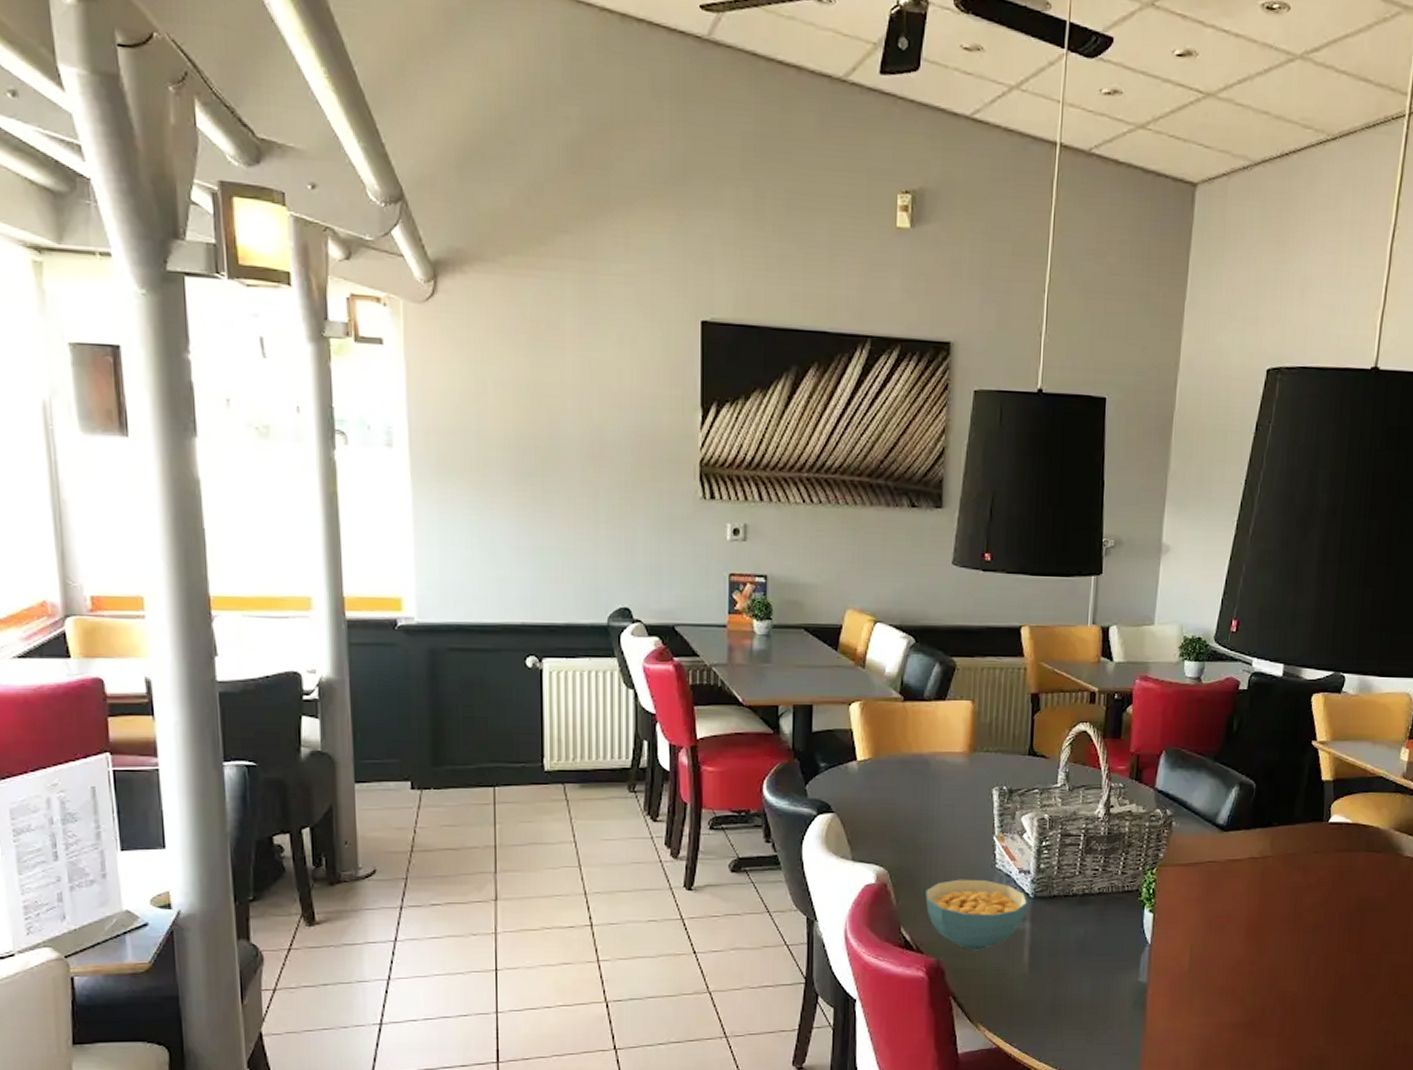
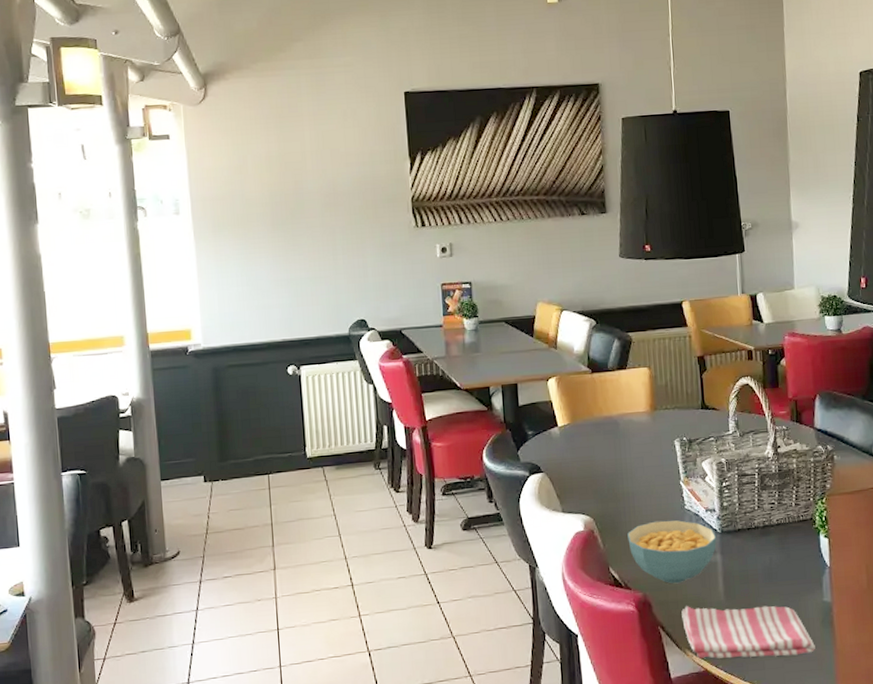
dish towel: none [978,976,1123,1038] -> present [681,605,815,659]

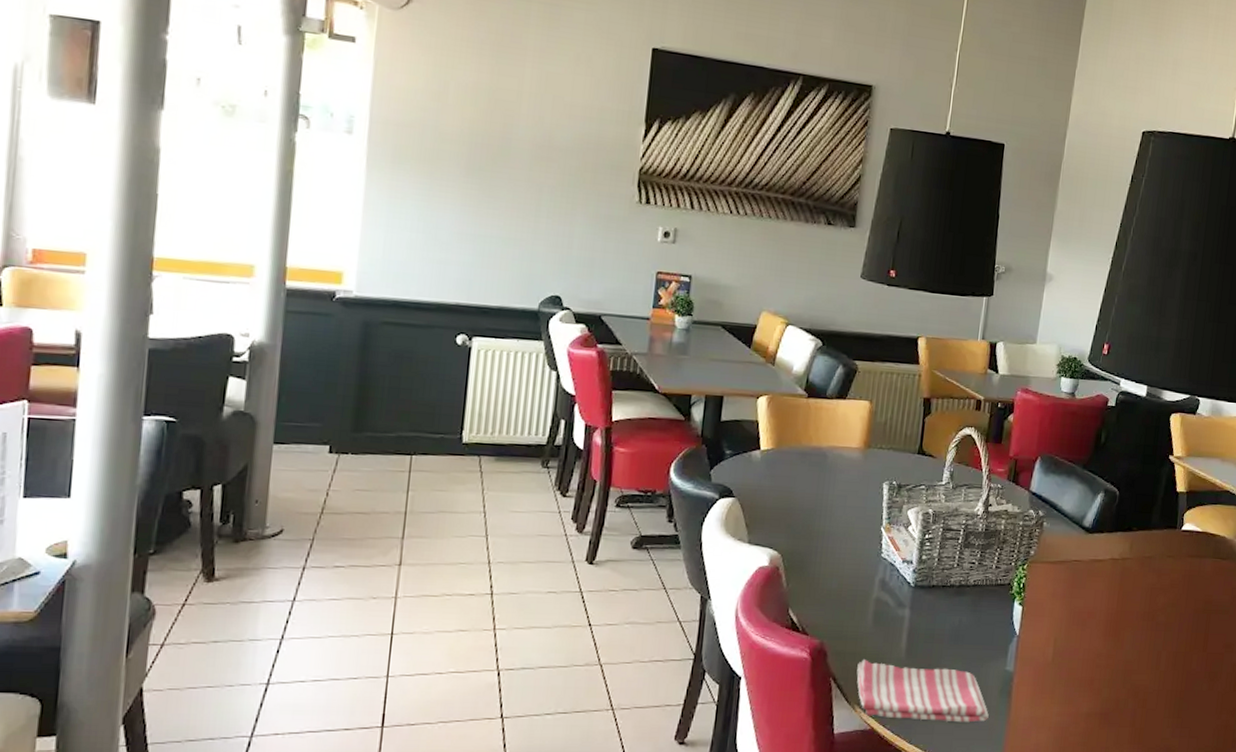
cereal bowl: present [627,520,717,583] -> none [814,566,909,634]

